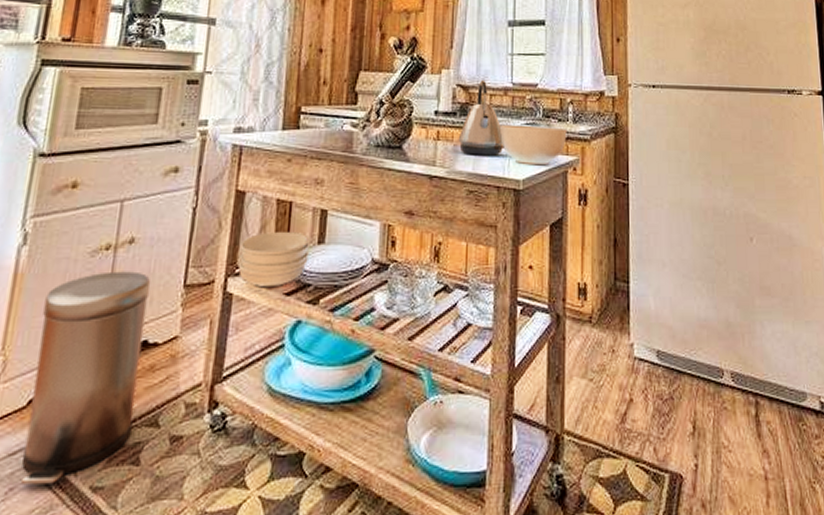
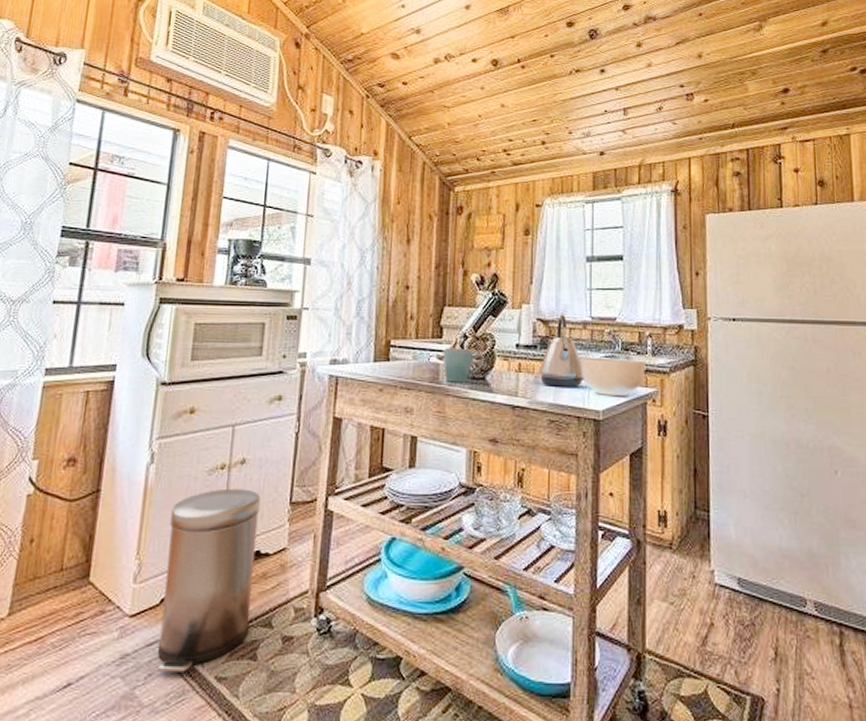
bowl: present [237,232,310,288] -> none [337,456,401,507]
mug: none [358,114,402,152] -> present [444,347,485,383]

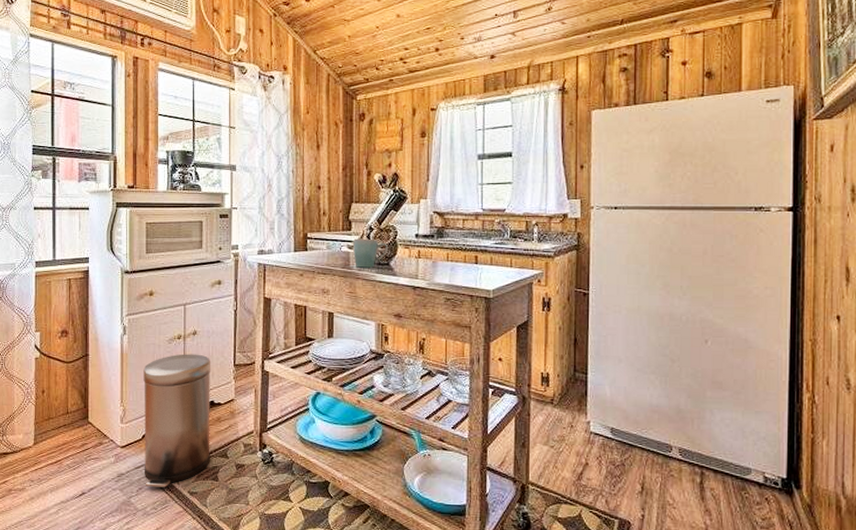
kettle: present [539,314,583,388] -> none [436,207,475,271]
bowl: present [580,357,646,397] -> none [472,244,532,278]

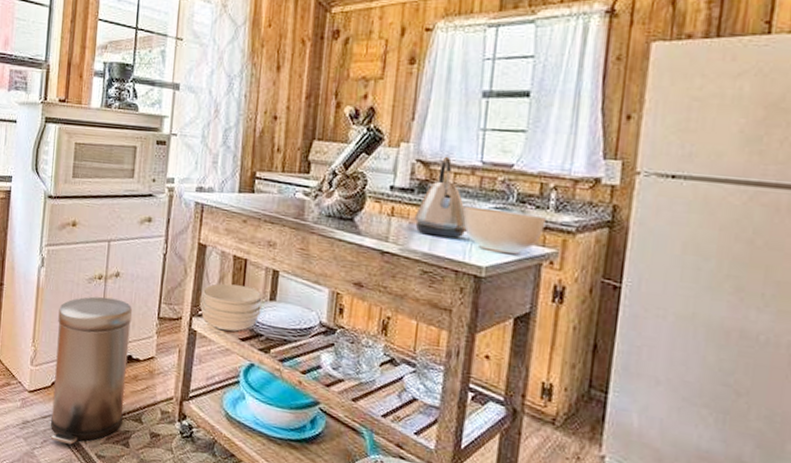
bowl: none [270,328,322,369] -> present [200,283,263,333]
mug: present [353,238,389,268] -> none [309,184,355,222]
kettle: none [436,207,475,271] -> present [414,156,466,239]
bowl: none [472,244,532,278] -> present [463,206,546,255]

